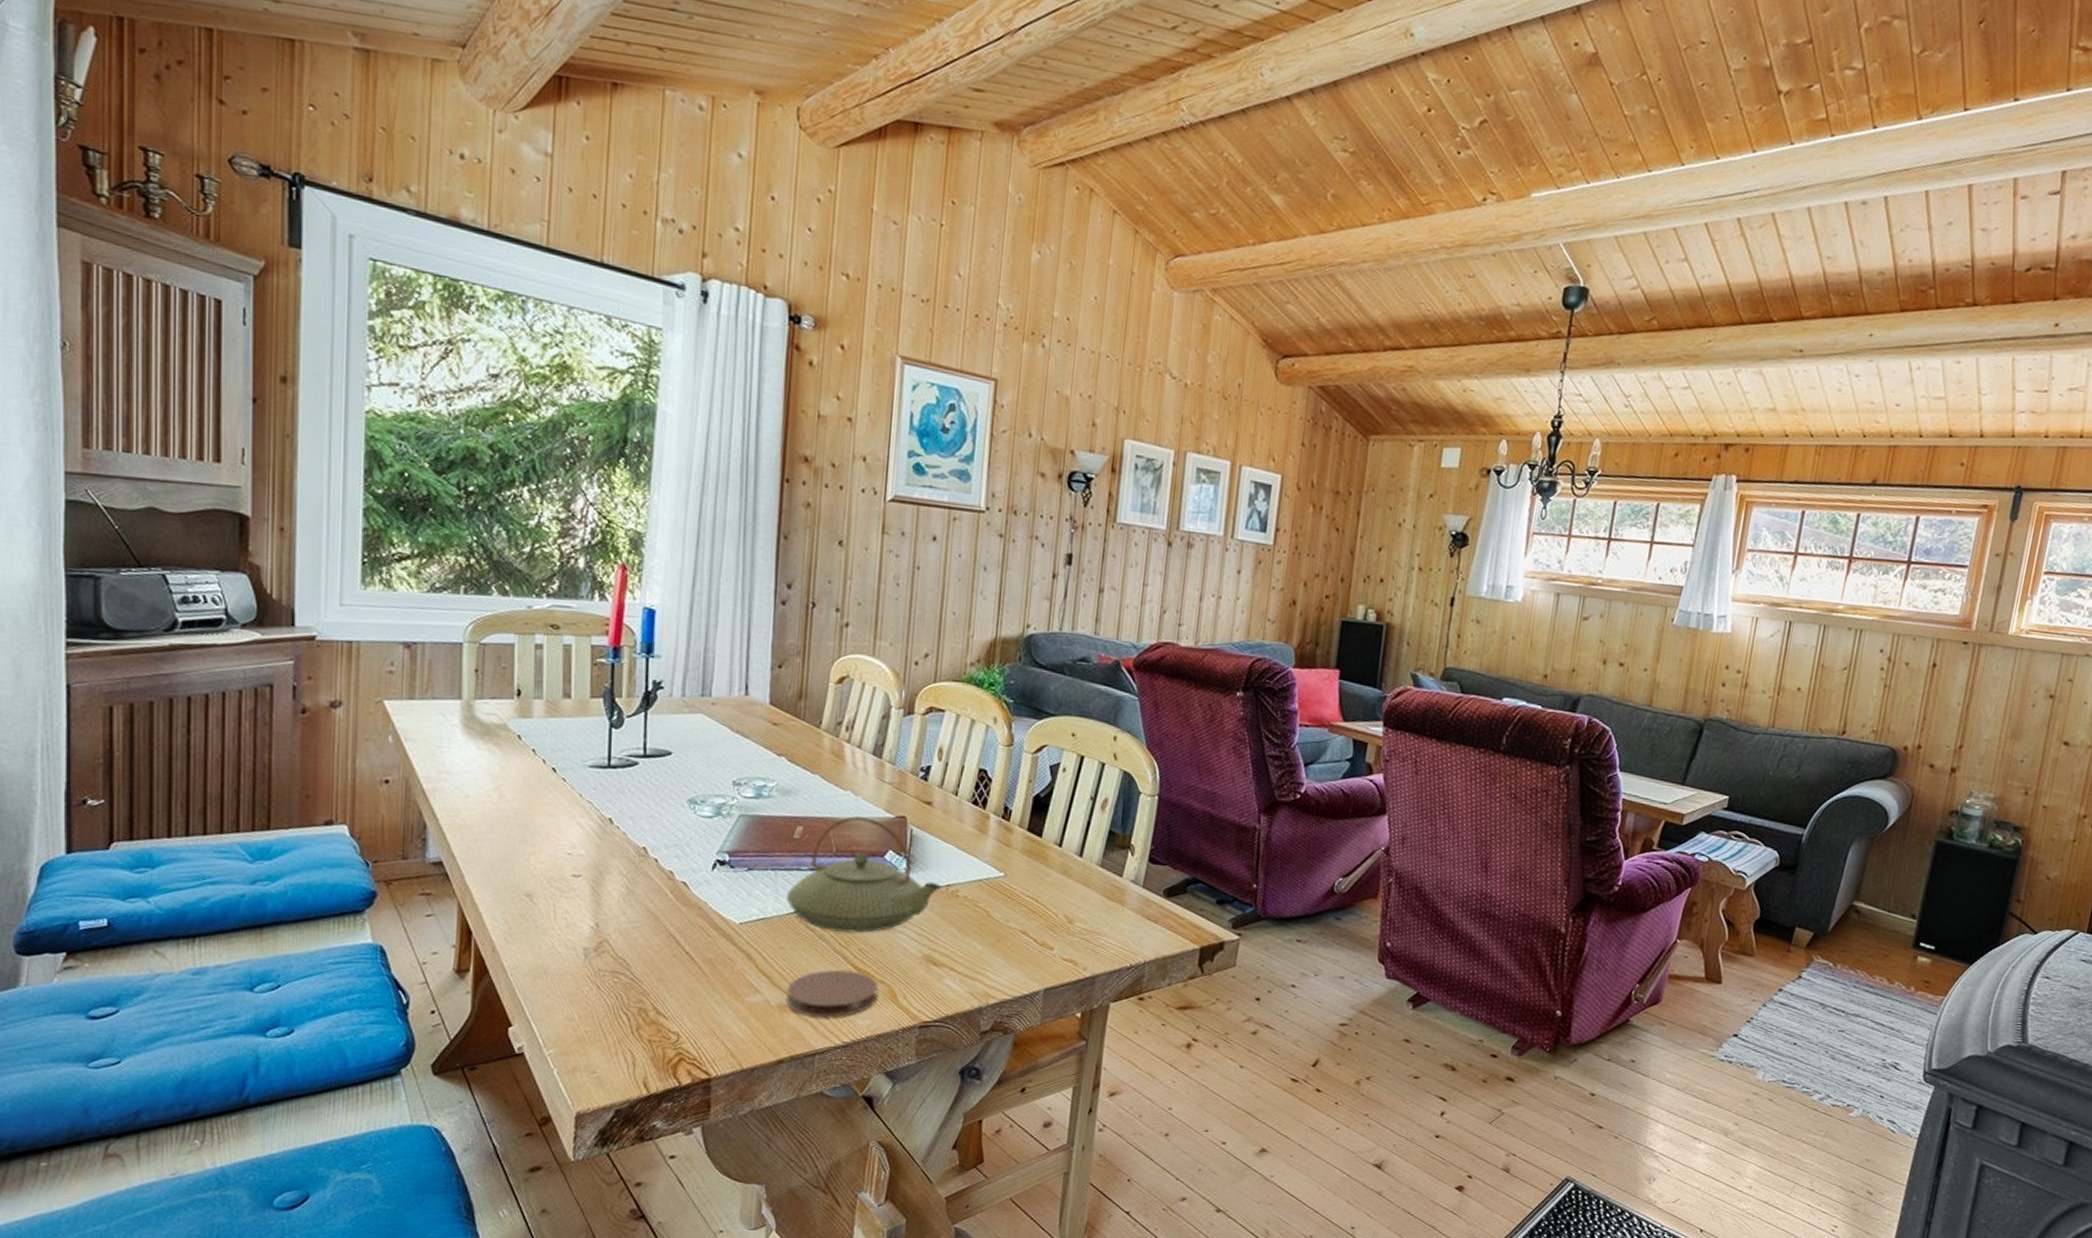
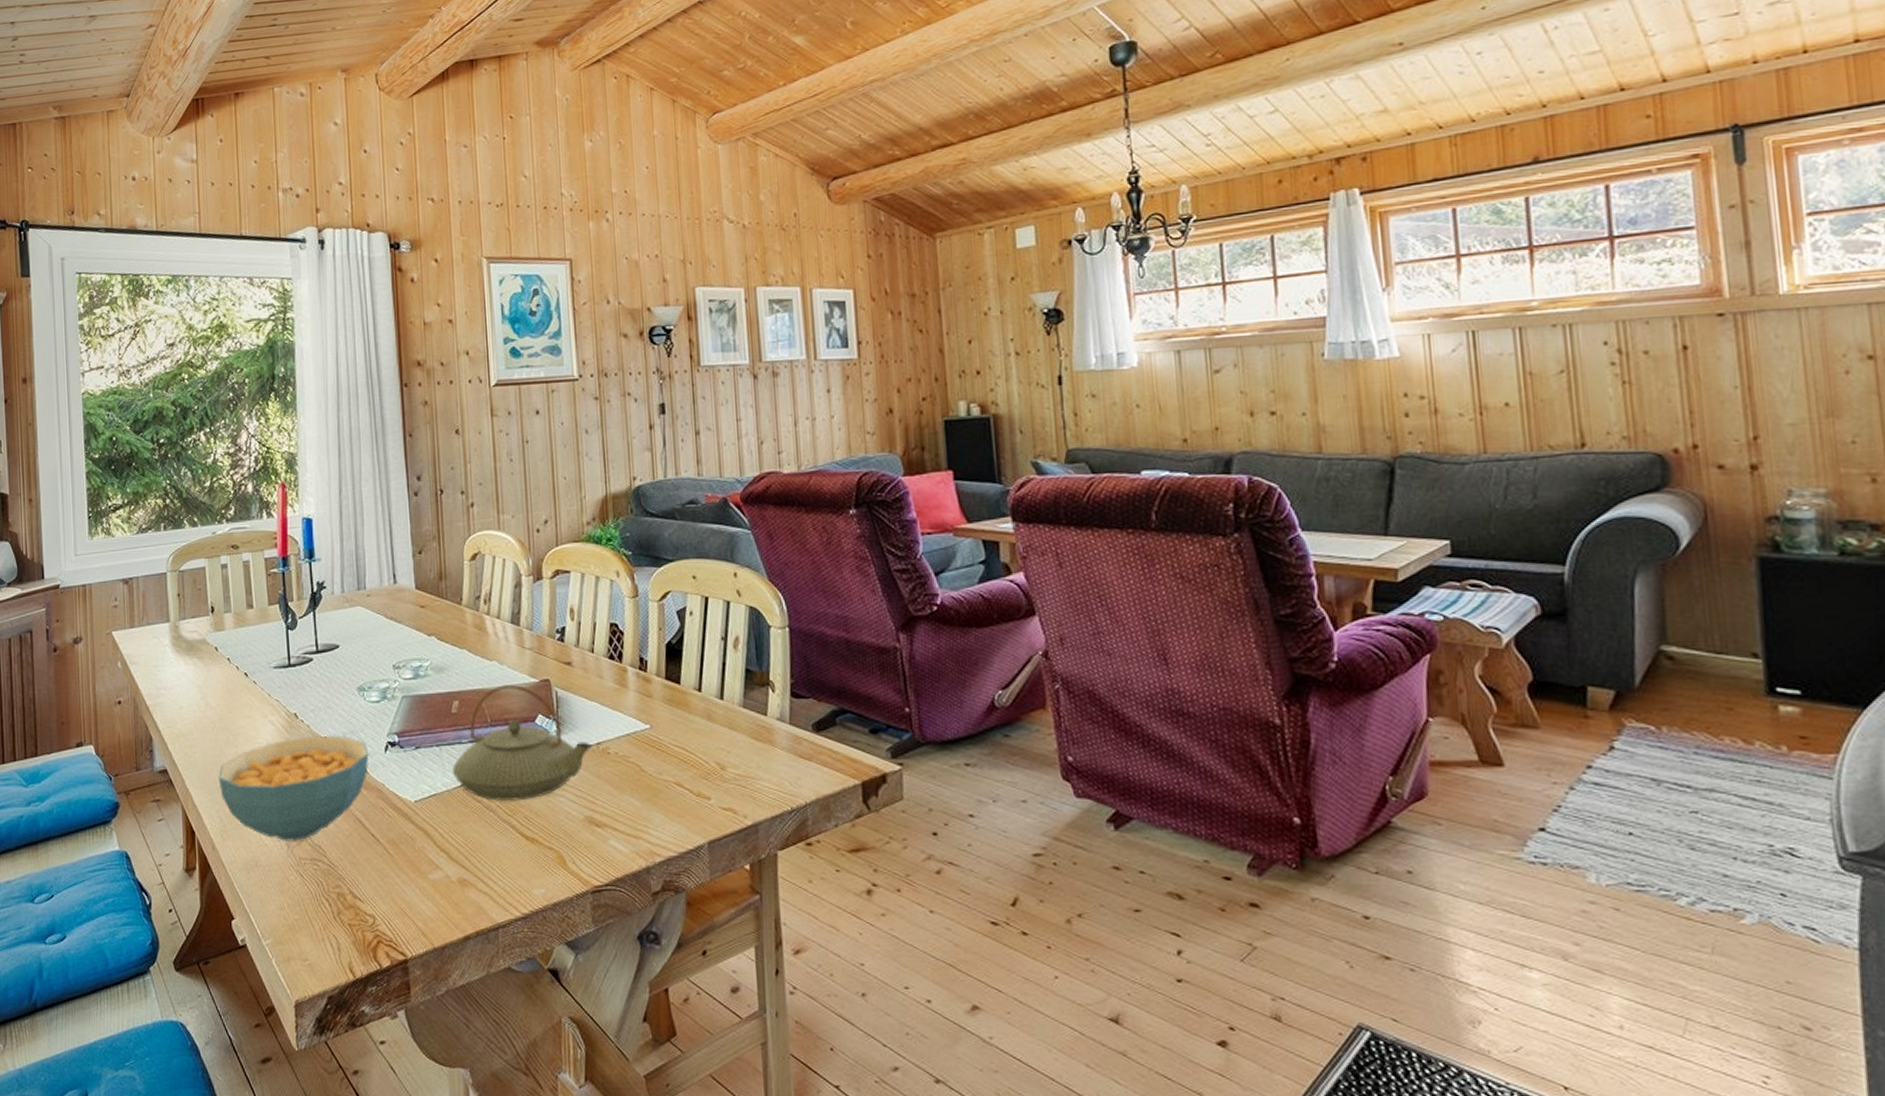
cereal bowl: none [507,844,693,952] -> present [218,735,369,841]
coaster: present [785,969,879,1018] -> none [464,839,549,889]

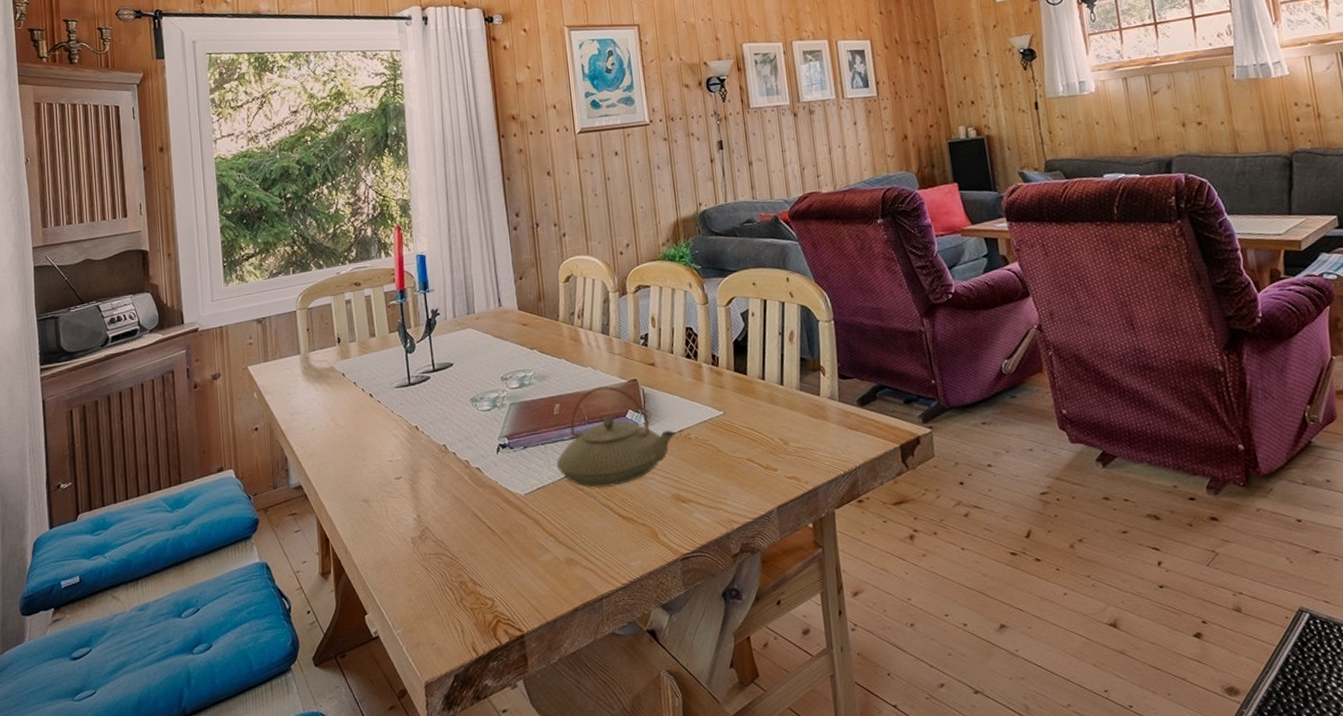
cereal bowl: present [218,735,369,841] -> none [349,442,483,540]

